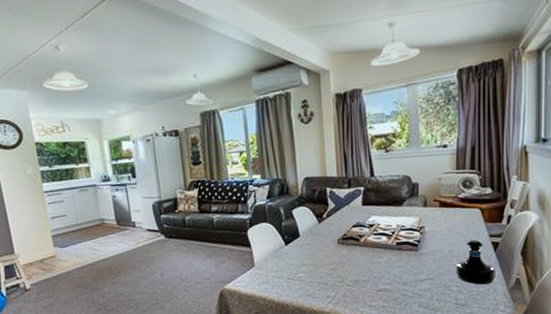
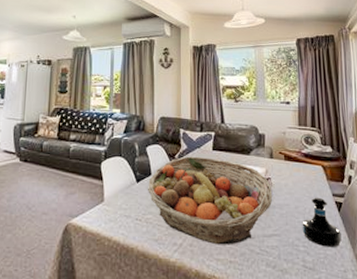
fruit basket: none [296,213,426,294] -> present [147,156,273,245]

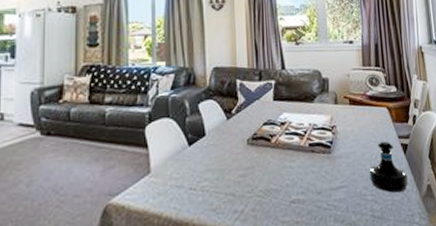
fruit basket: present [147,156,273,245] -> none [201,109,339,206]

